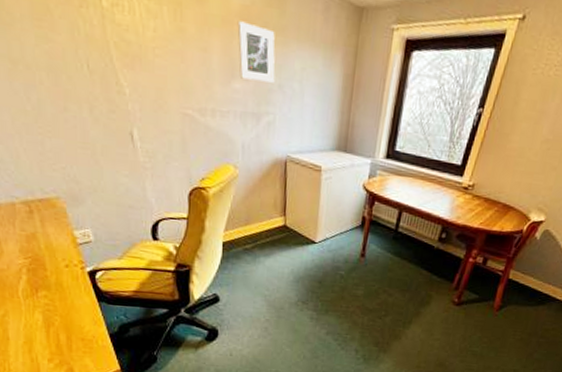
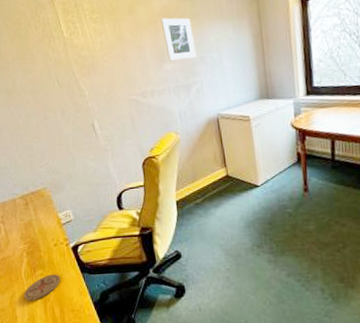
coaster: none [20,297,69,324] -> present [24,274,60,301]

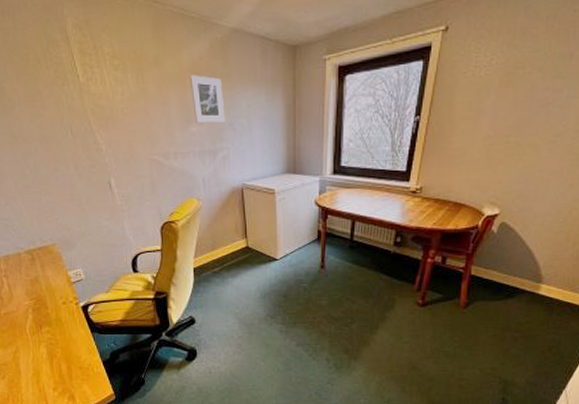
coaster: present [24,274,60,301] -> none [29,332,68,357]

